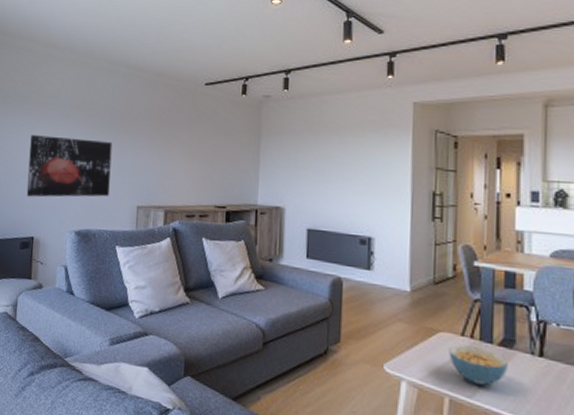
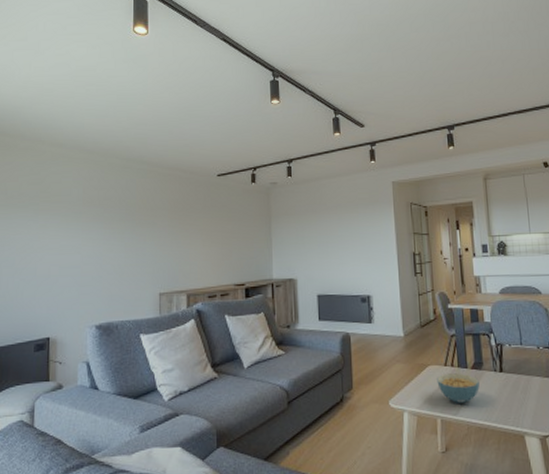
wall art: present [26,135,113,198] -> none [39,234,130,297]

